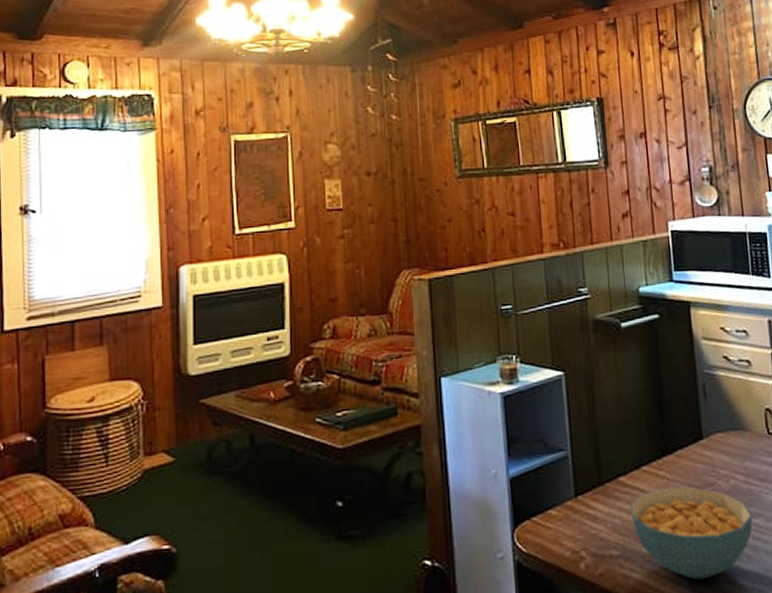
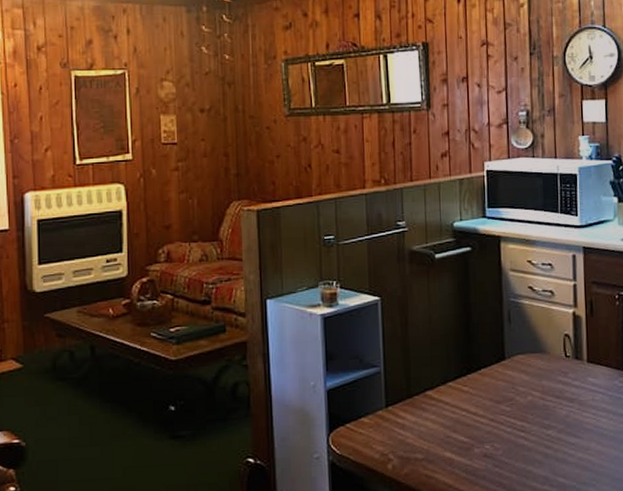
cereal bowl: present [630,486,753,580] -> none [435,401,546,481]

